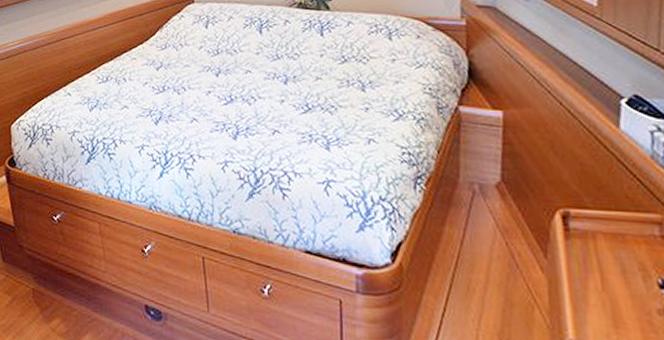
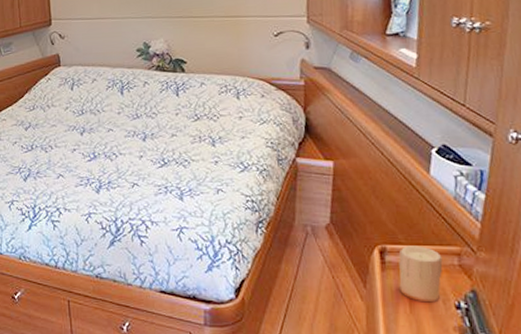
candle: none [585,211,641,279] -> present [399,246,443,303]

